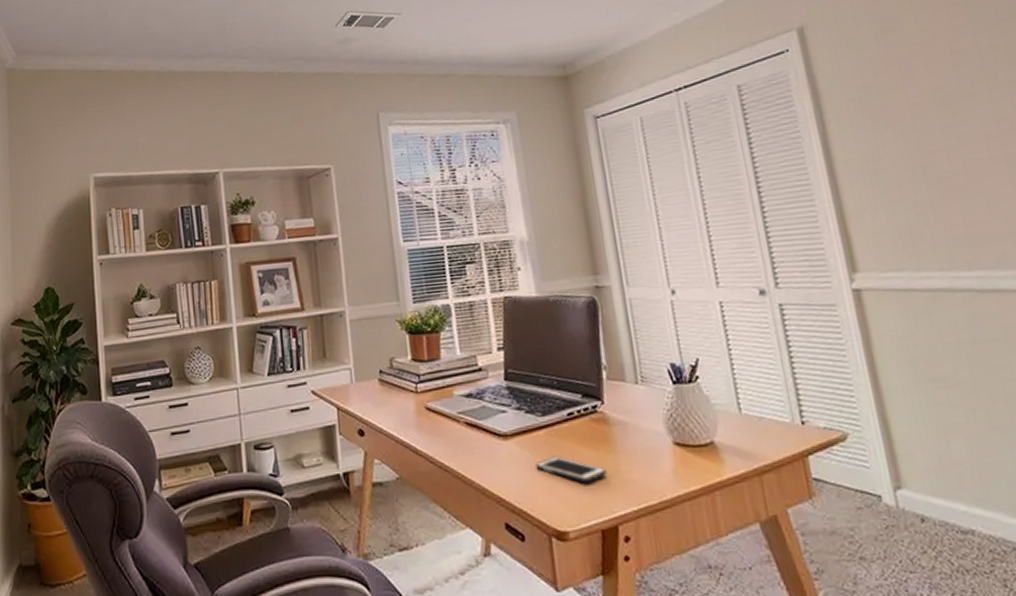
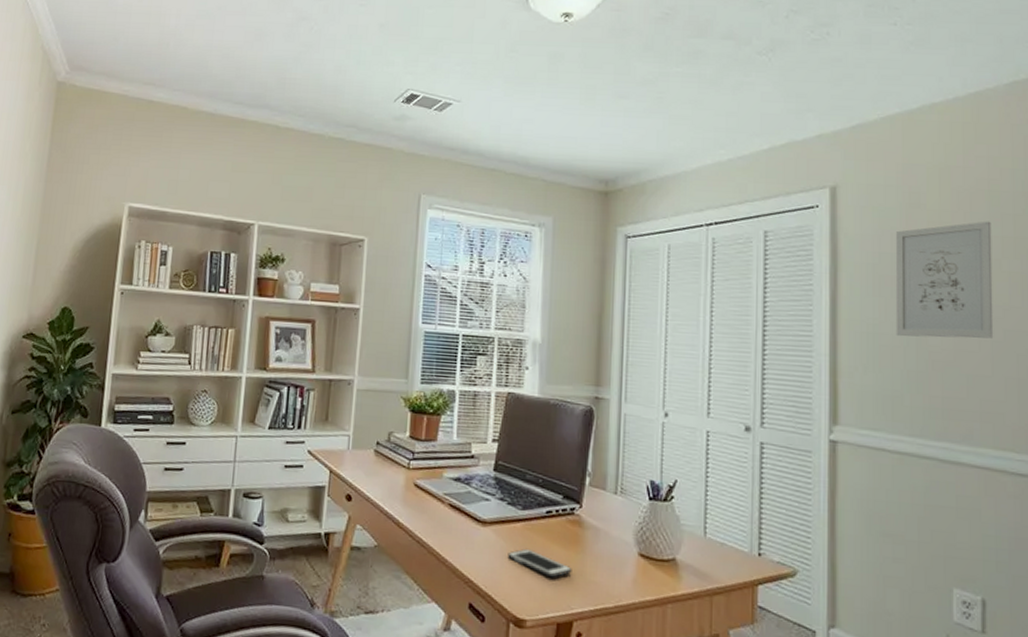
wall art: none [877,32,1006,169] -> present [895,221,994,339]

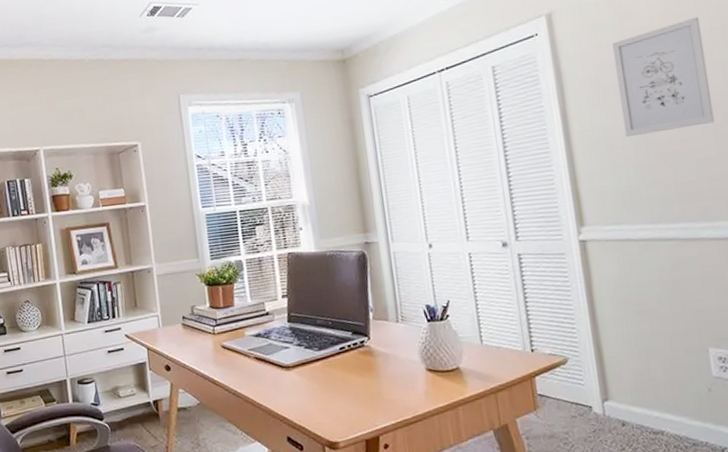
cell phone: present [508,548,572,578] -> none [313,382,371,403]

